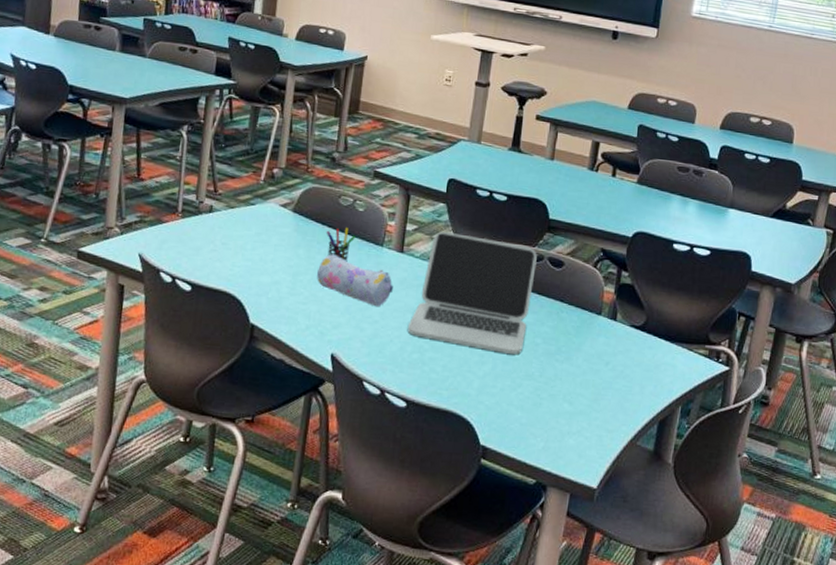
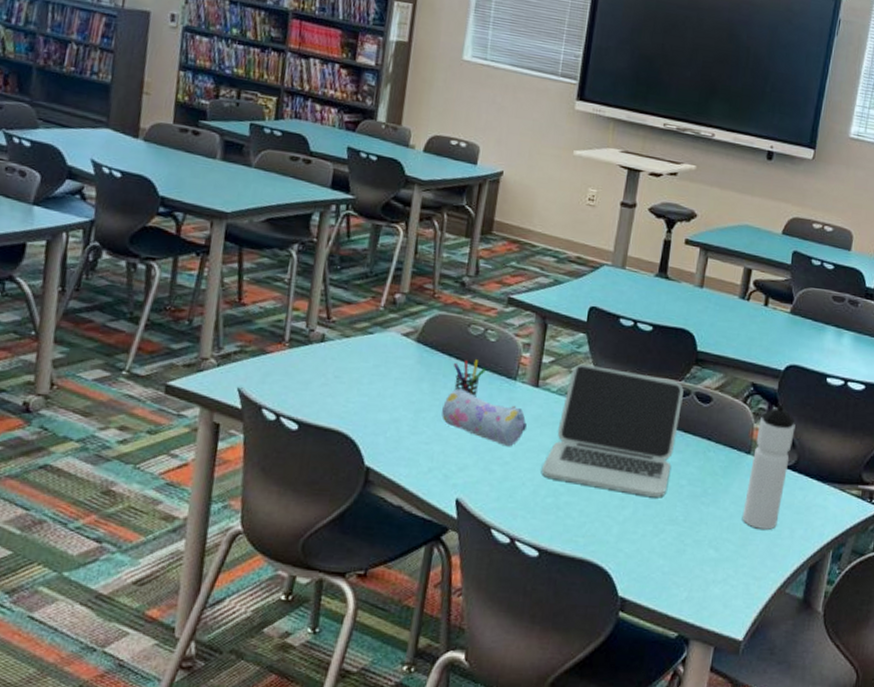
water bottle: none [594,269,644,386] -> present [742,405,795,530]

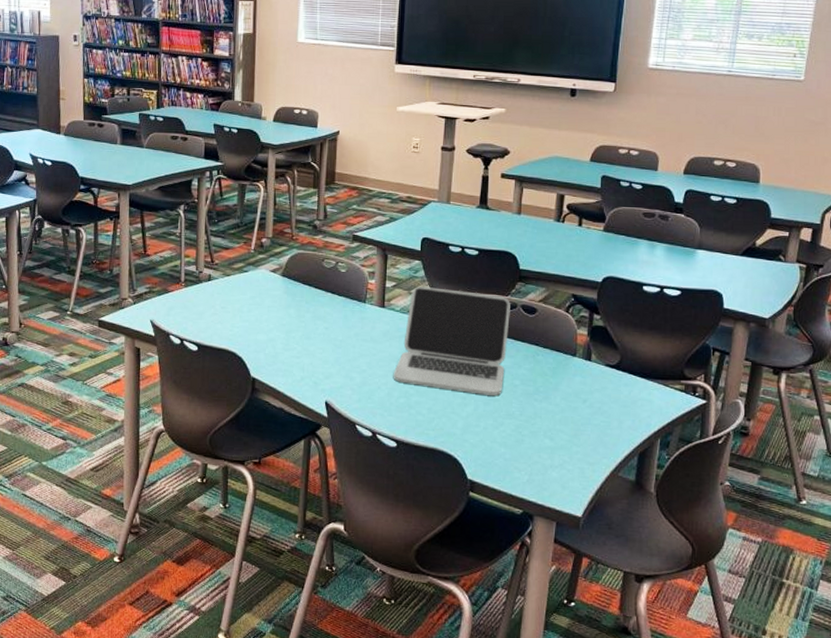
pencil case: present [441,388,527,447] -> none [308,312,377,358]
pen holder: present [453,360,486,397] -> none [313,288,340,318]
water bottle: present [742,405,795,530] -> none [572,312,616,421]

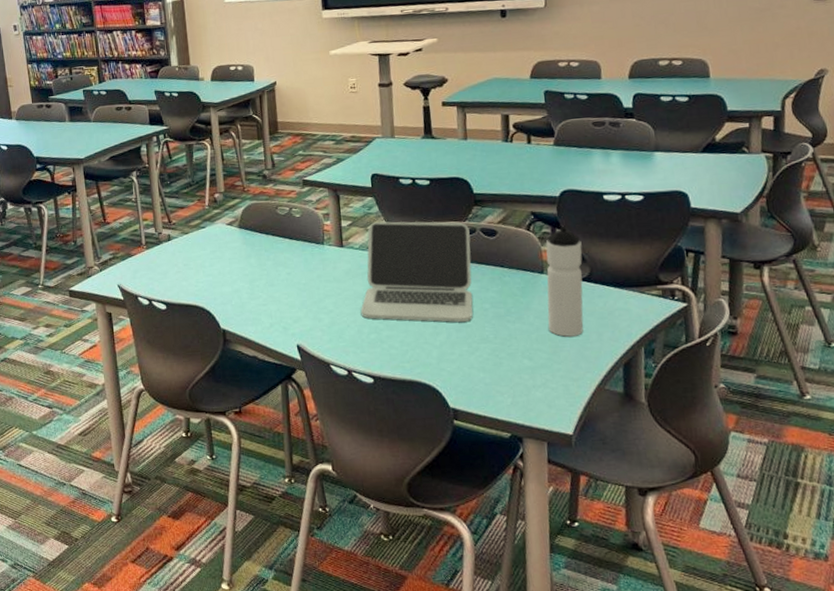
water bottle: none [572,312,616,421] -> present [545,227,584,337]

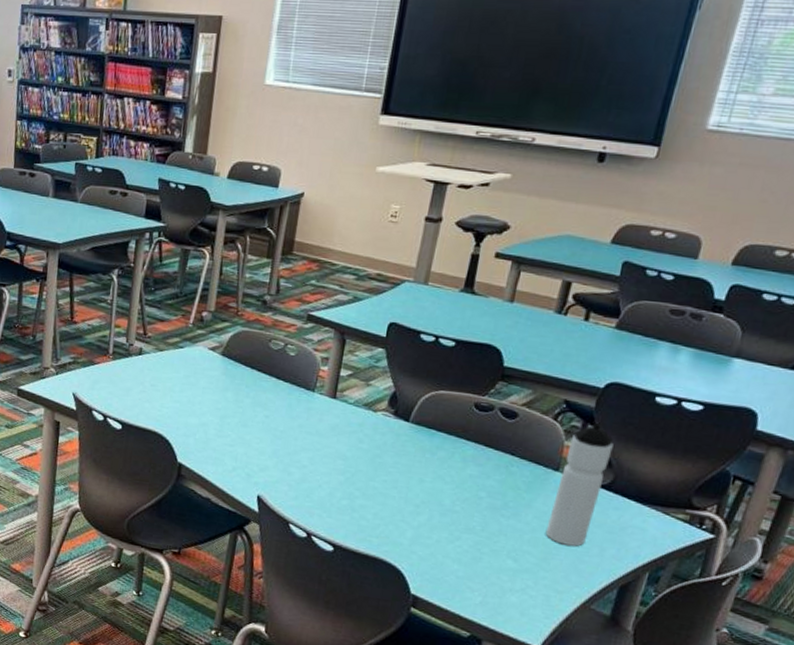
laptop: present [360,221,473,322] -> none [337,378,487,507]

